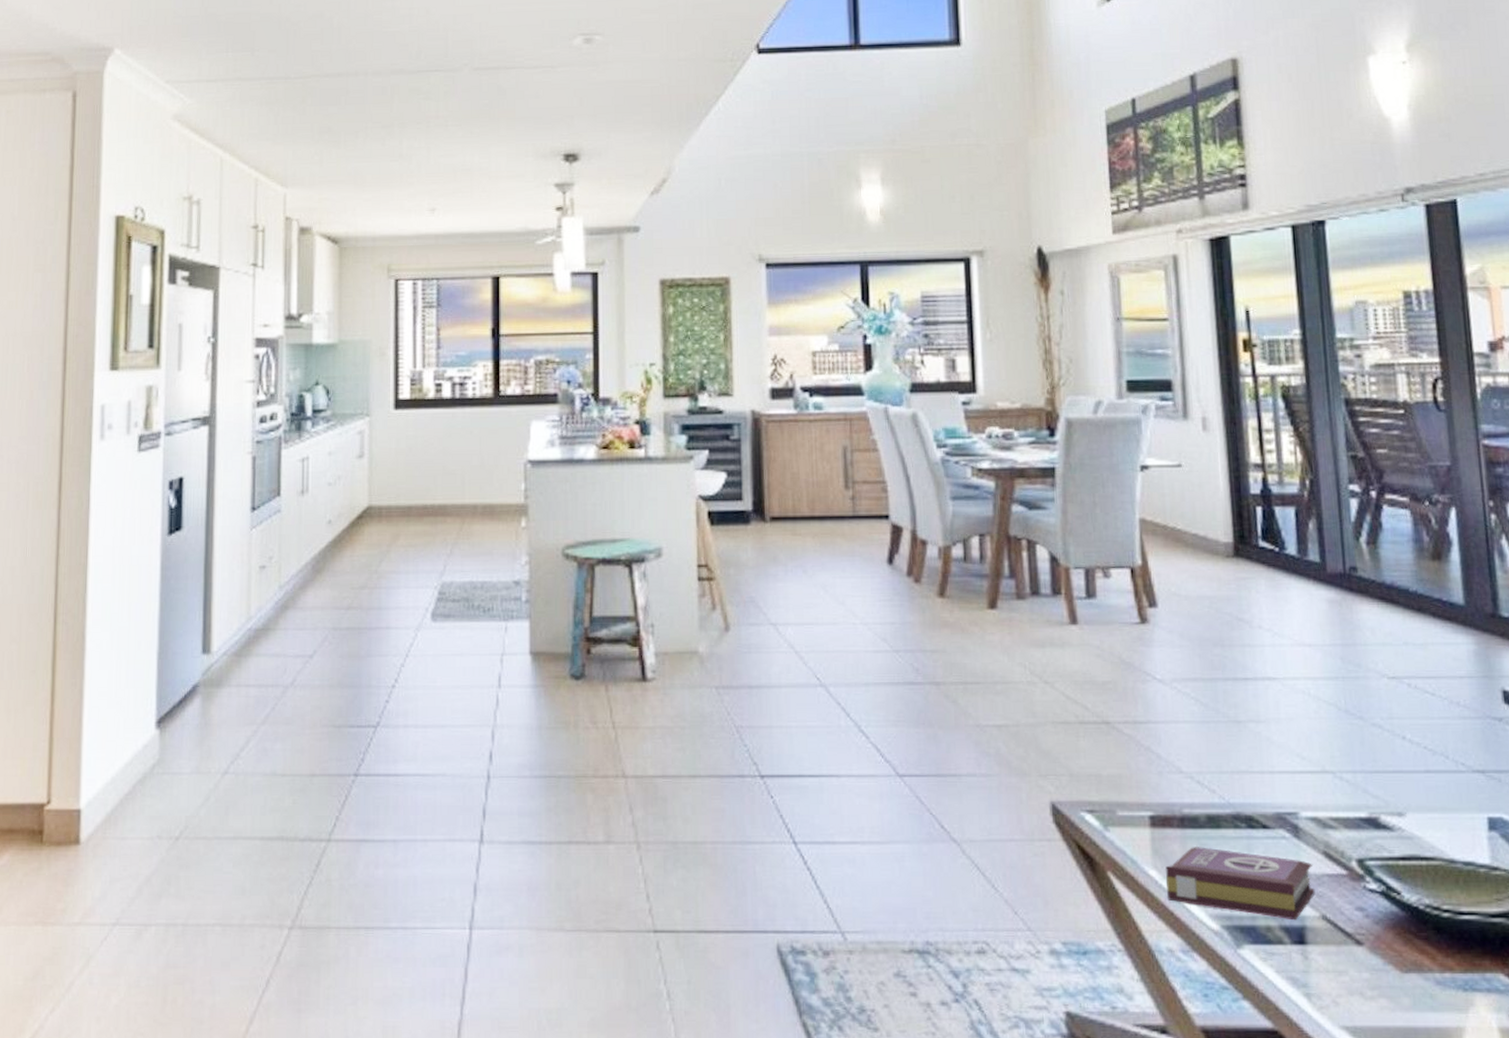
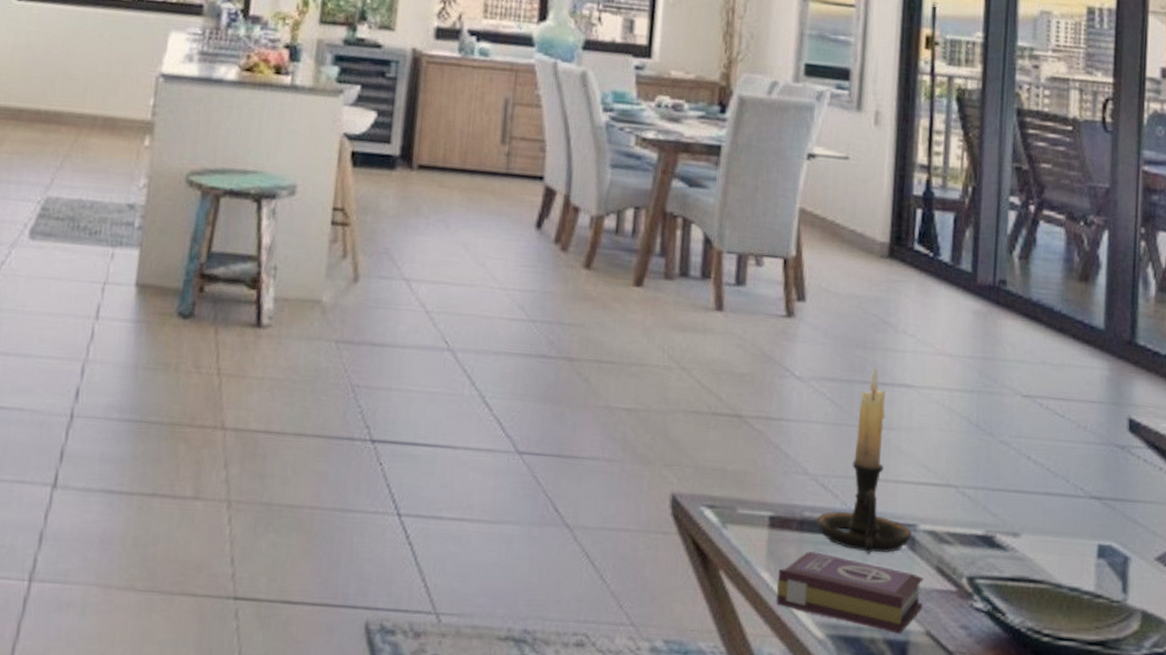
candle holder: none [1196,662,1294,846] -> present [815,365,911,555]

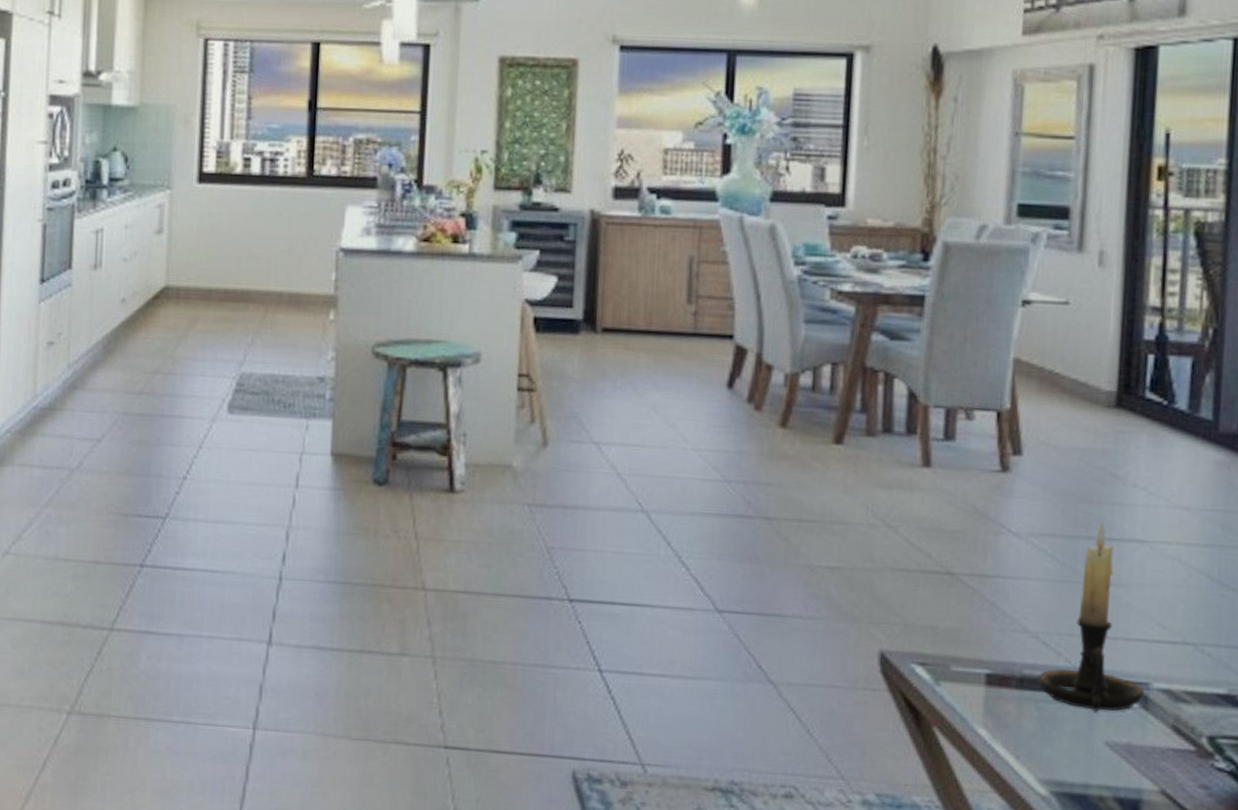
book: present [776,551,925,635] -> none [995,709,1159,793]

